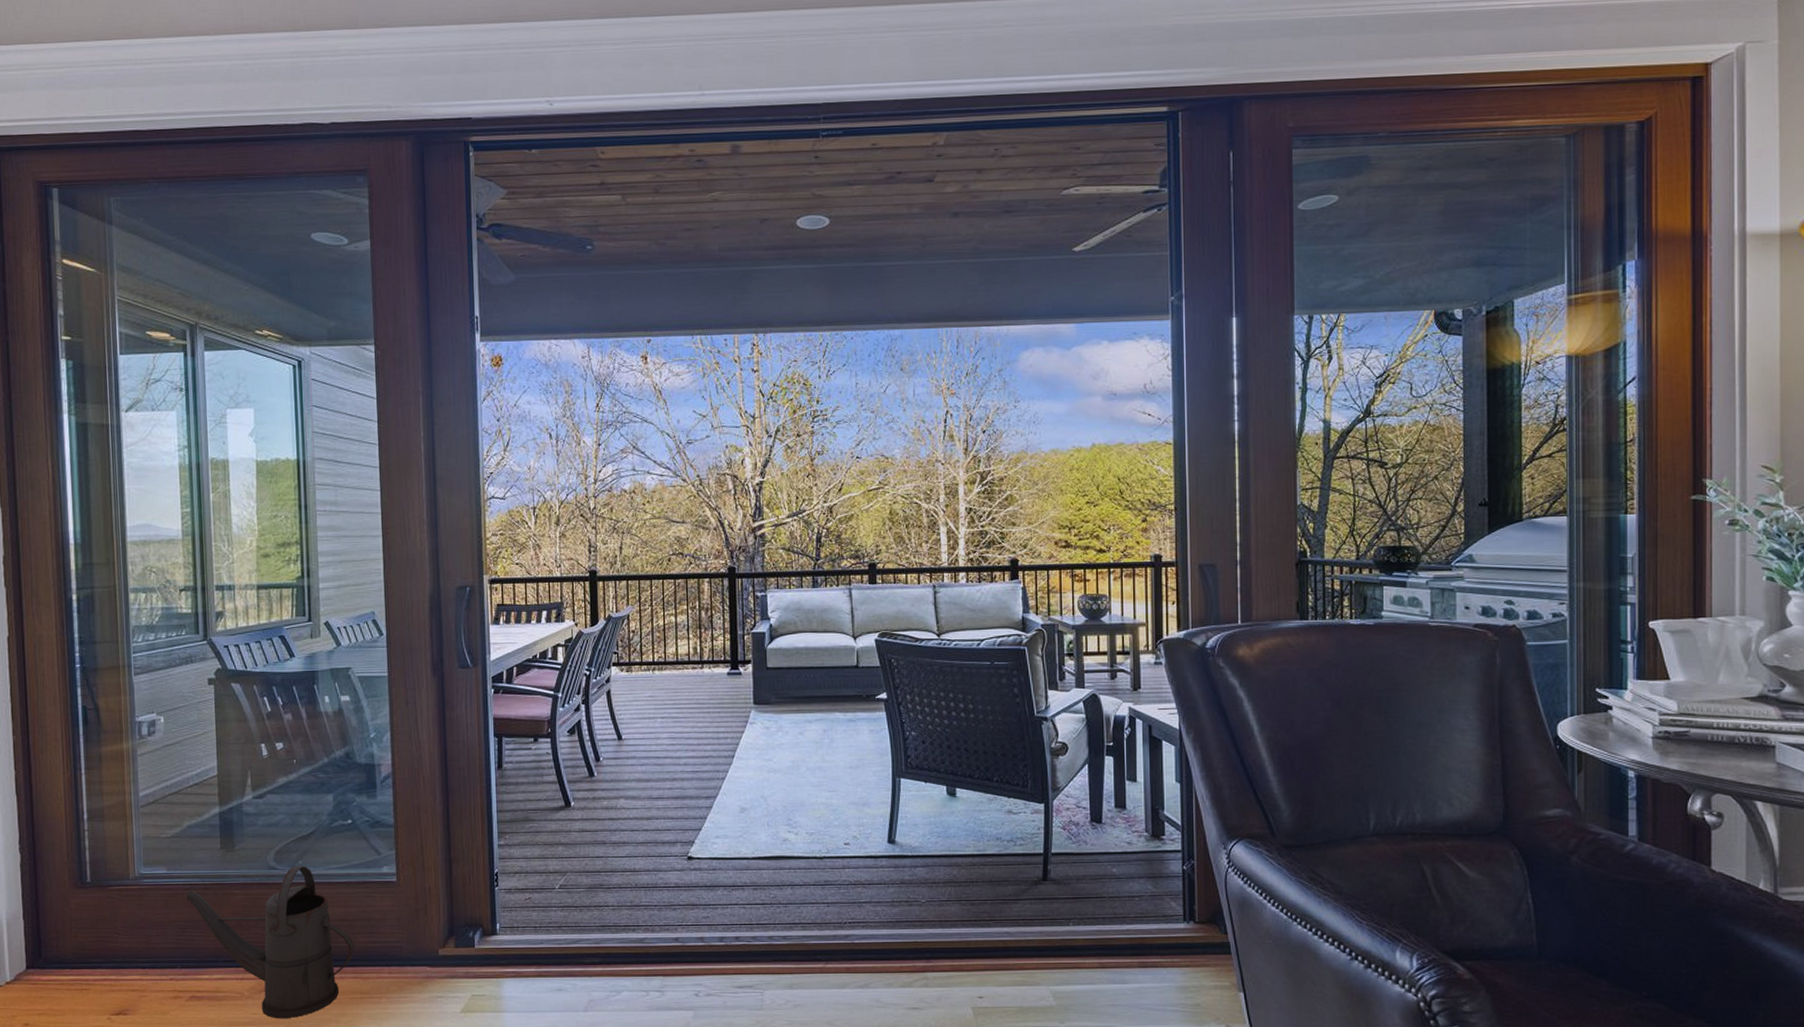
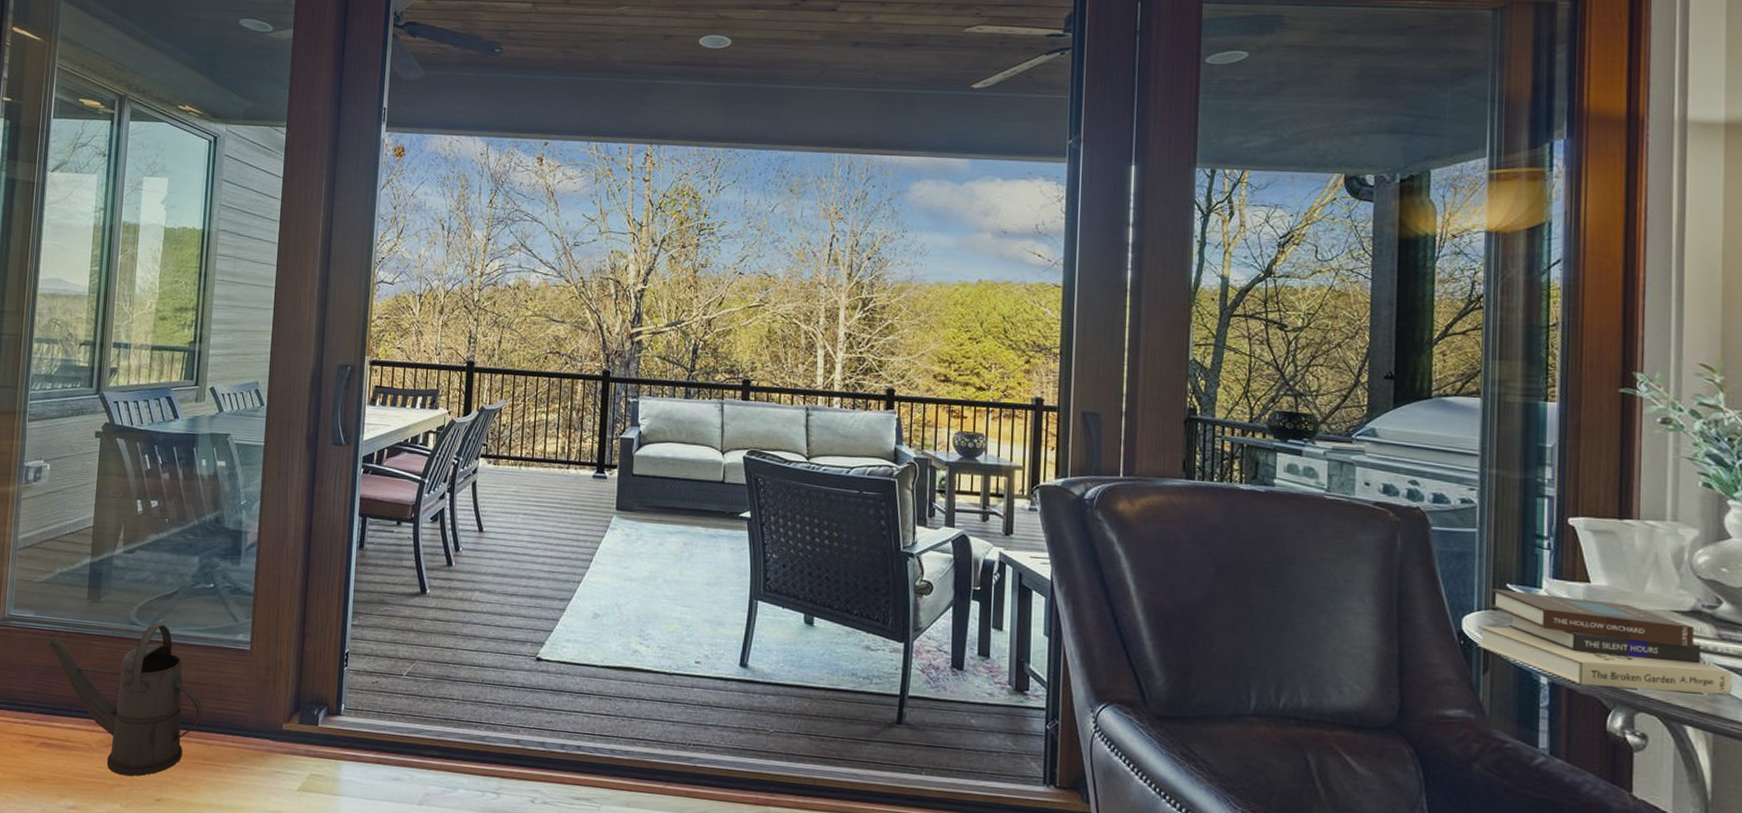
books: none [1572,694,1795,775] -> present [1478,589,1732,695]

